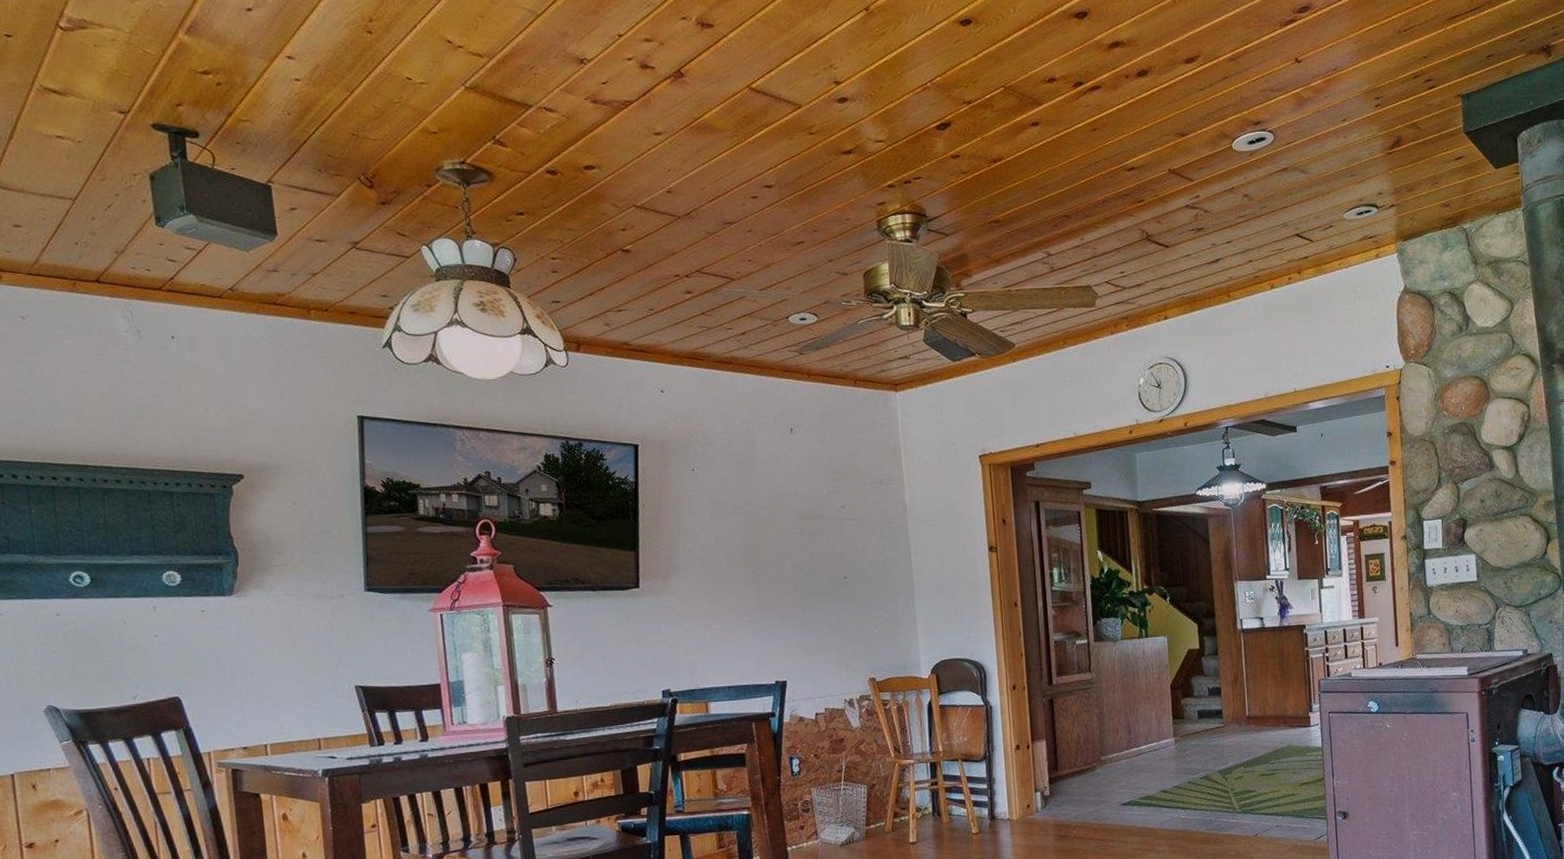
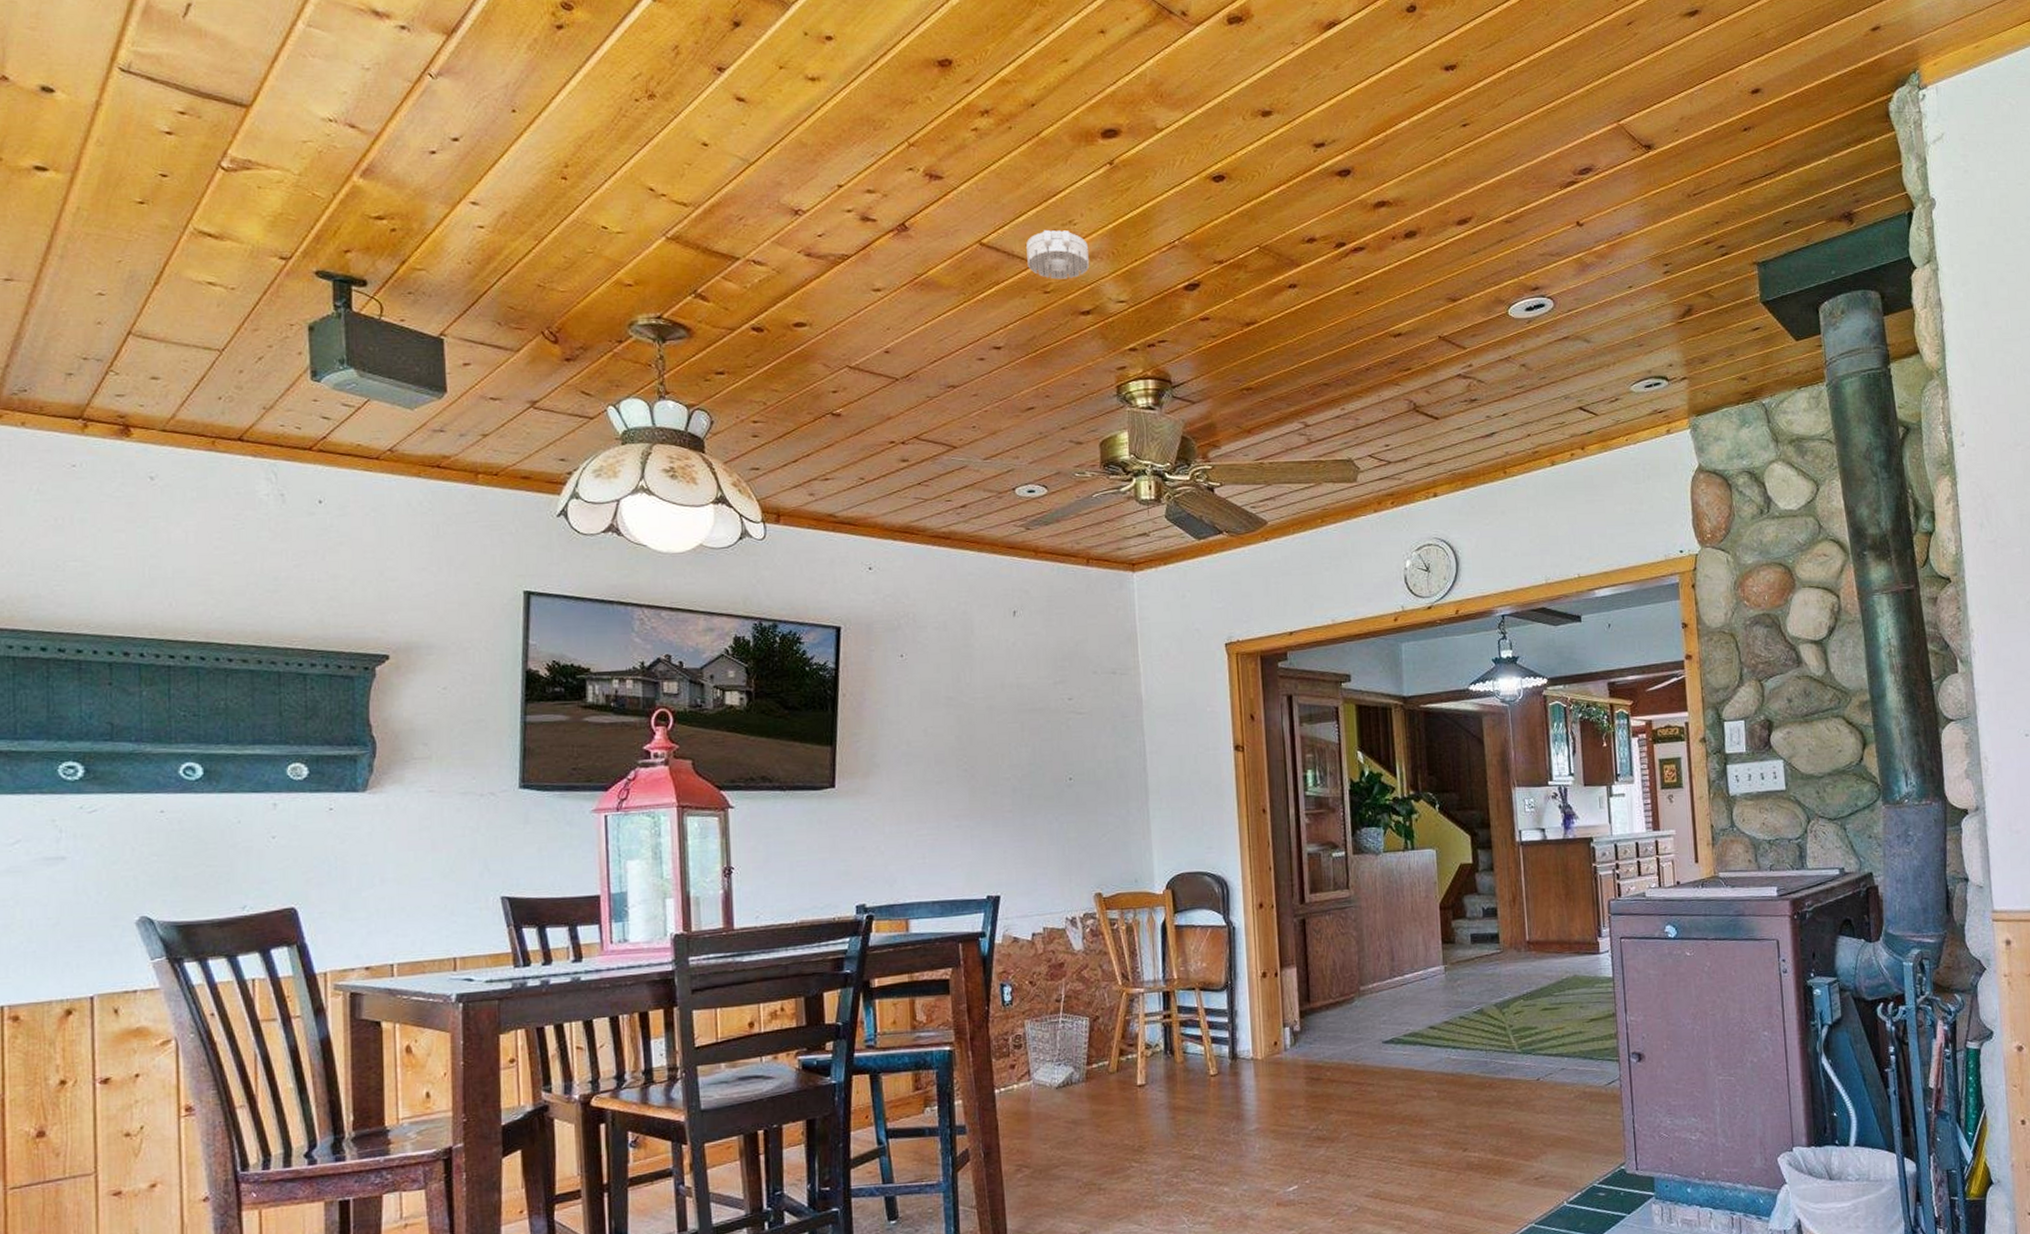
smoke detector: none [791,74,850,121] -> present [1026,229,1090,279]

